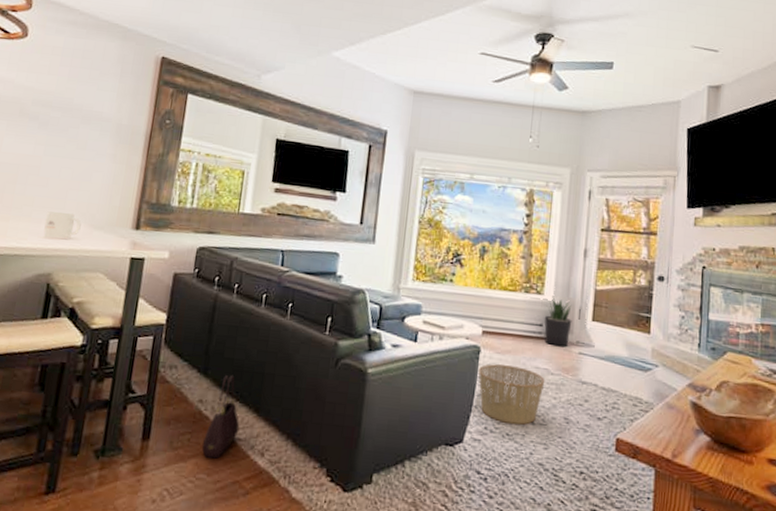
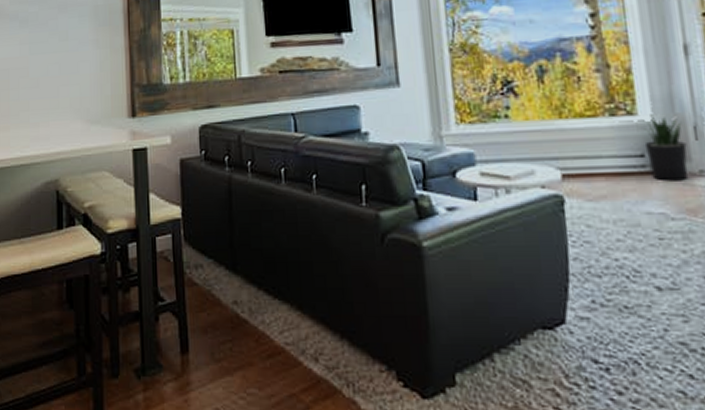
mug: present [43,212,81,240] -> none [43,111,78,143]
handbag: present [201,375,240,459] -> none [246,268,285,369]
basket: present [478,364,545,425] -> none [566,215,665,294]

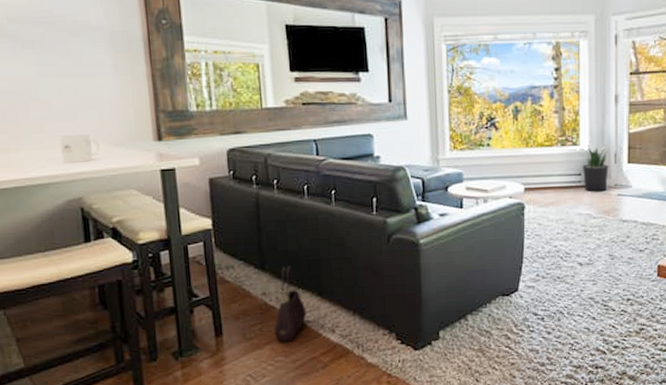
mug: none [43,111,78,143] -> present [60,133,100,164]
handbag: none [246,268,285,369] -> present [274,265,307,342]

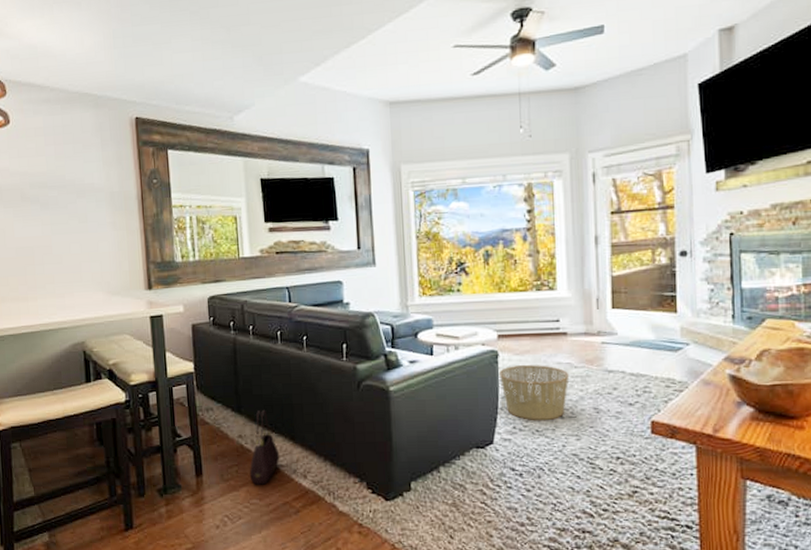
mug: present [60,133,100,164] -> none [68,283,100,311]
basket: none [524,216,589,269] -> present [498,365,569,421]
planter: present [582,145,609,192] -> none [560,289,591,340]

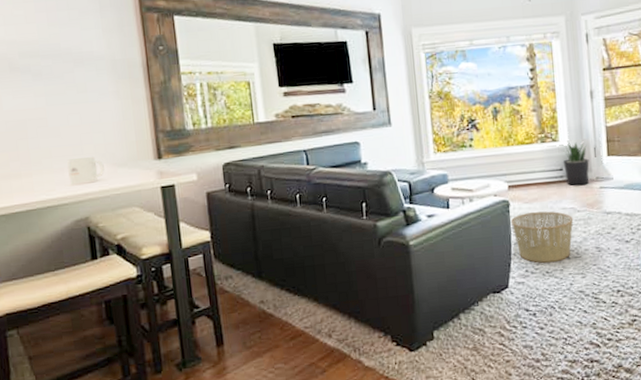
mug: none [68,283,100,311] -> present [67,156,104,186]
handbag: present [249,409,280,485] -> none [272,273,304,349]
planter: none [560,289,591,340] -> present [563,140,590,186]

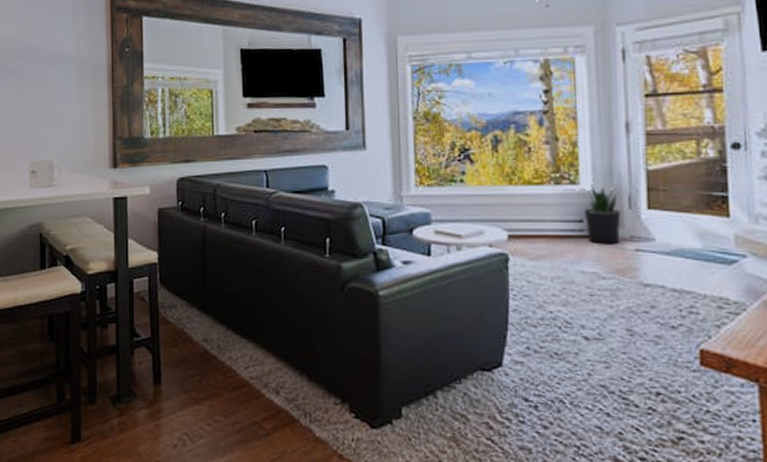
basket: present [510,211,574,263] -> none [509,273,596,342]

